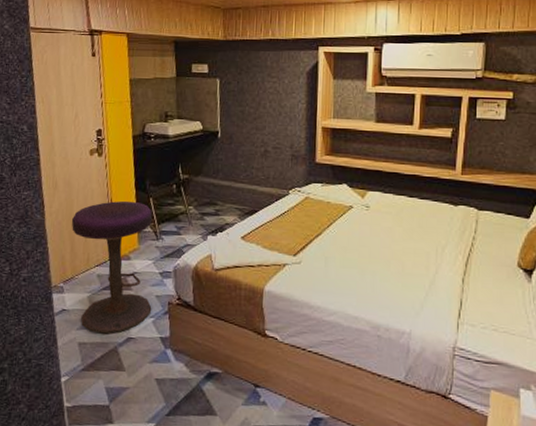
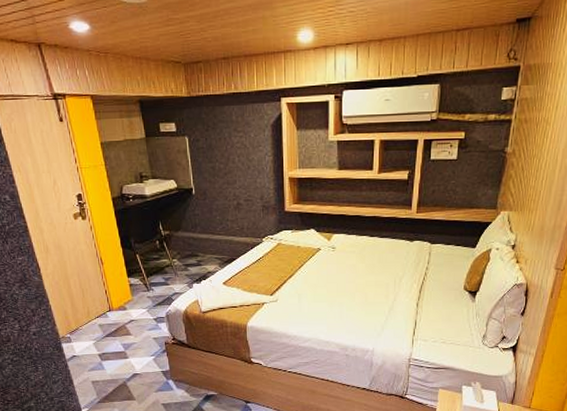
stool: present [71,200,153,334] -> none [67,258,152,373]

